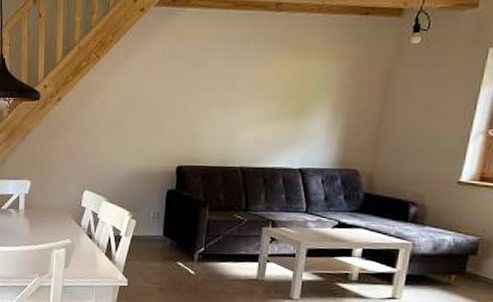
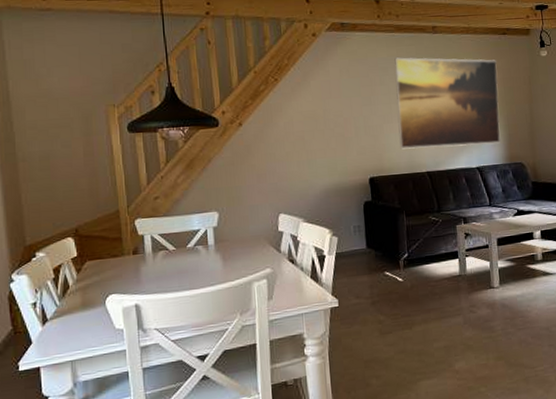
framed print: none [215,38,351,145] -> present [394,57,501,150]

